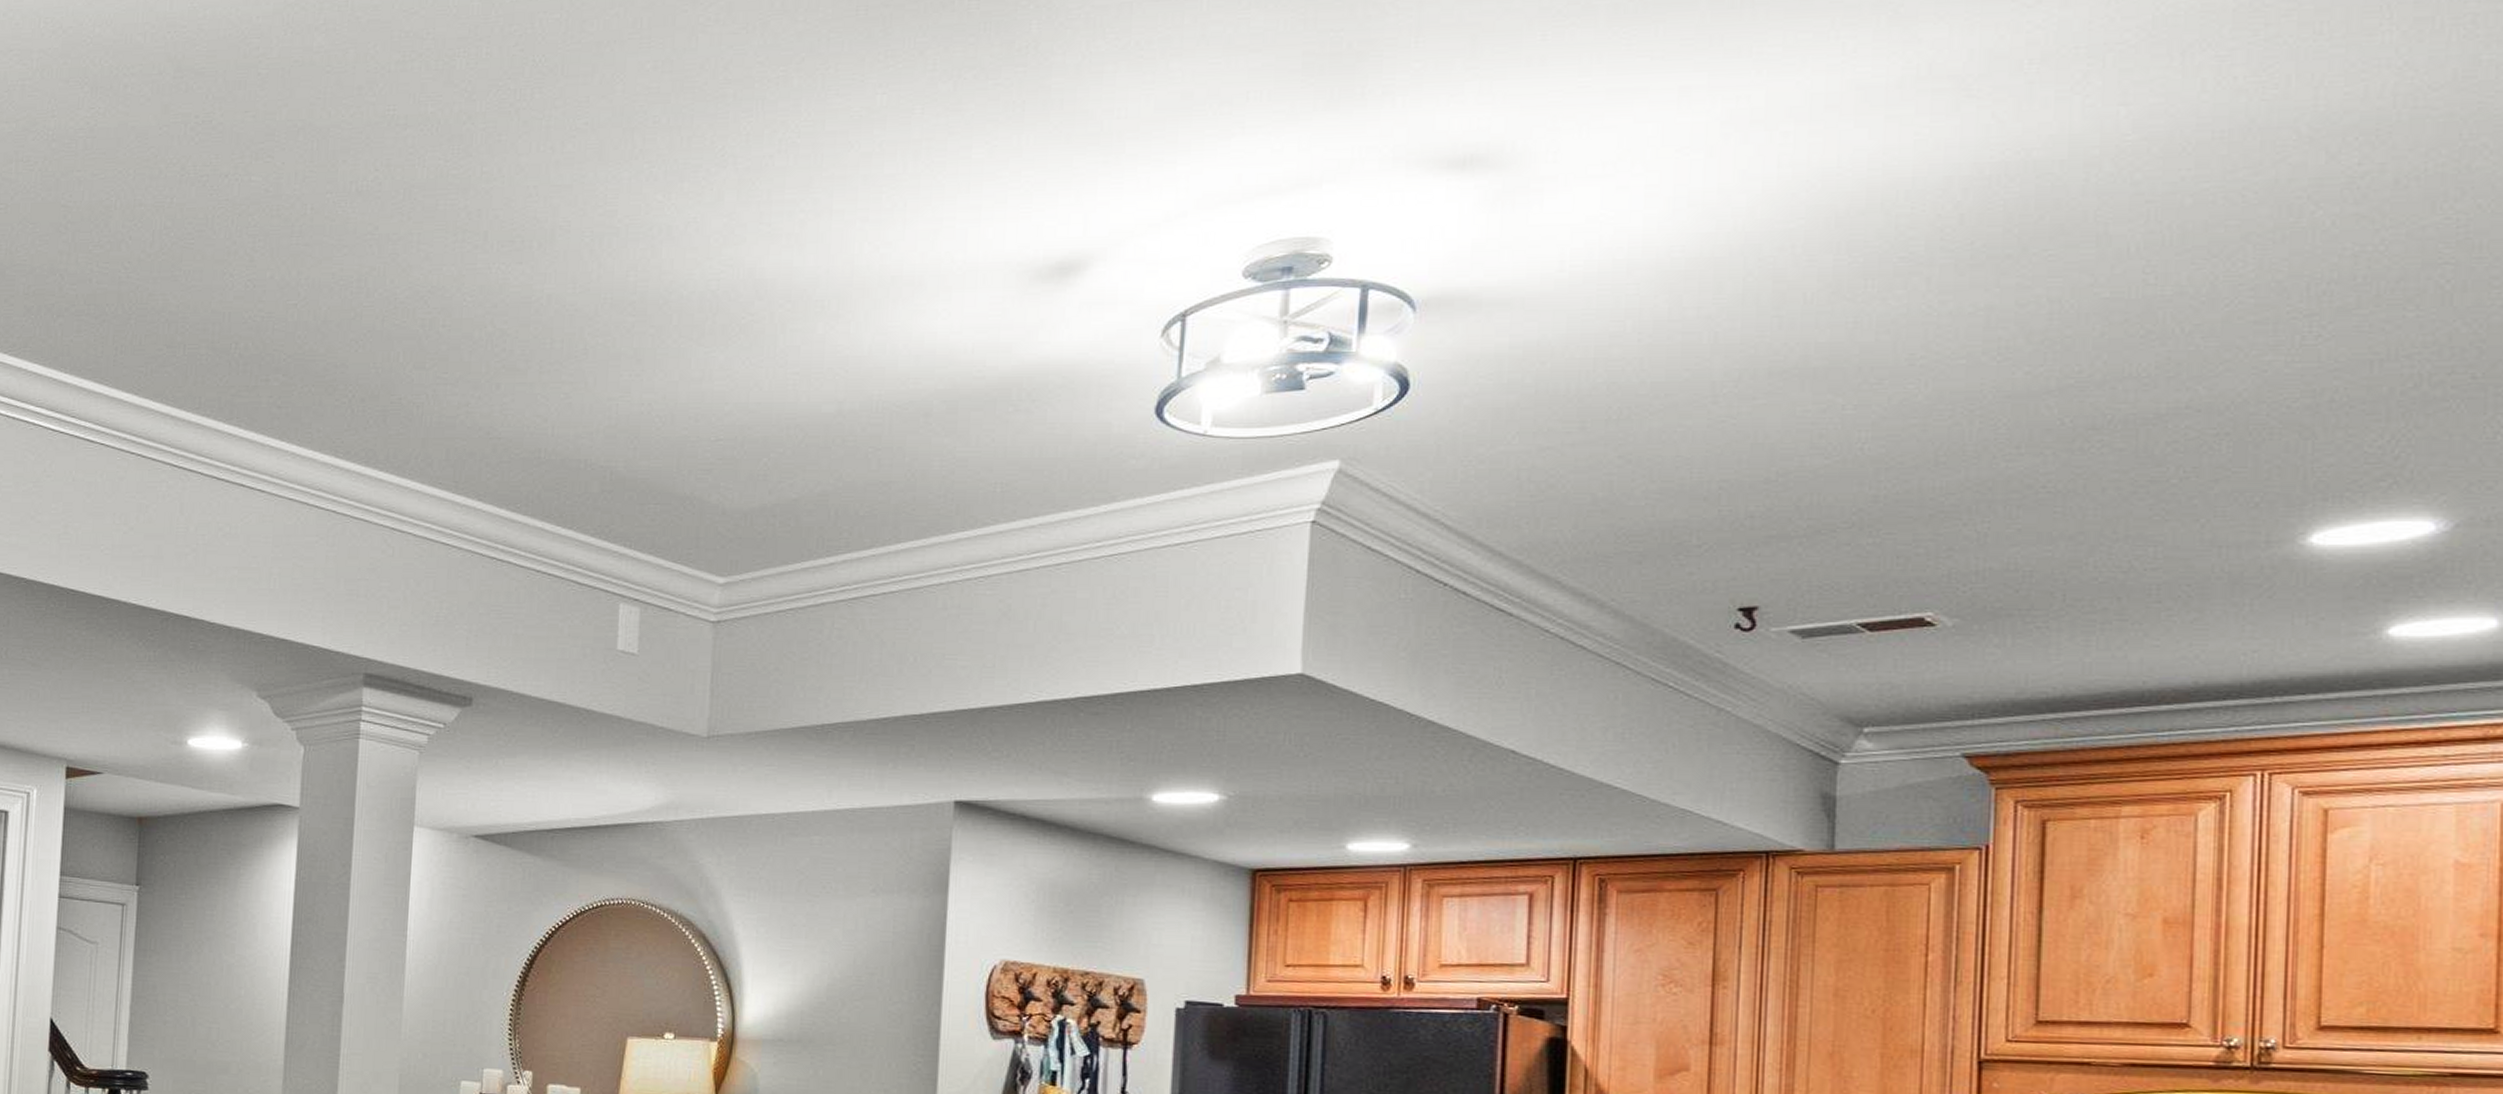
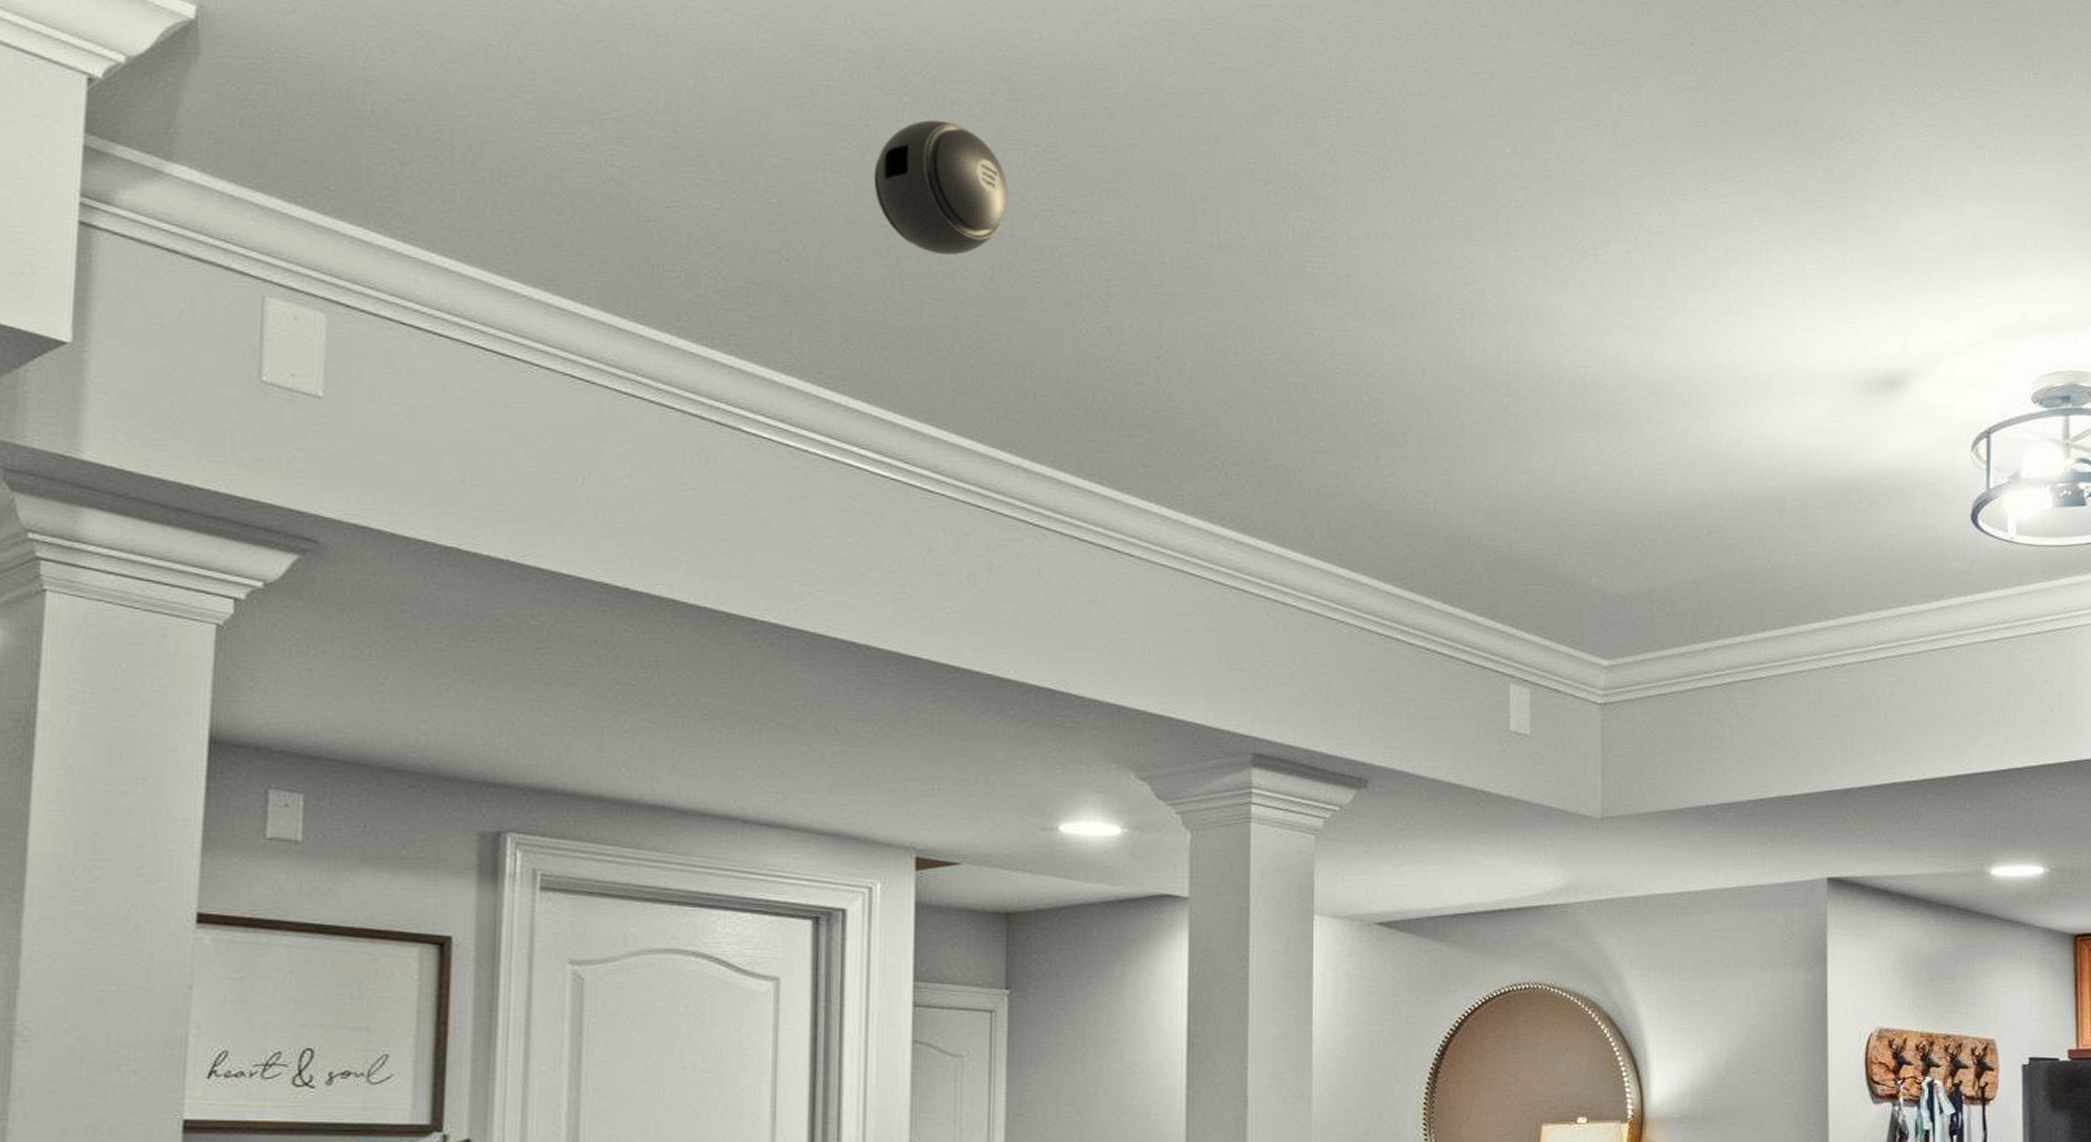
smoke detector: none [57,104,170,227] -> present [874,119,1009,256]

